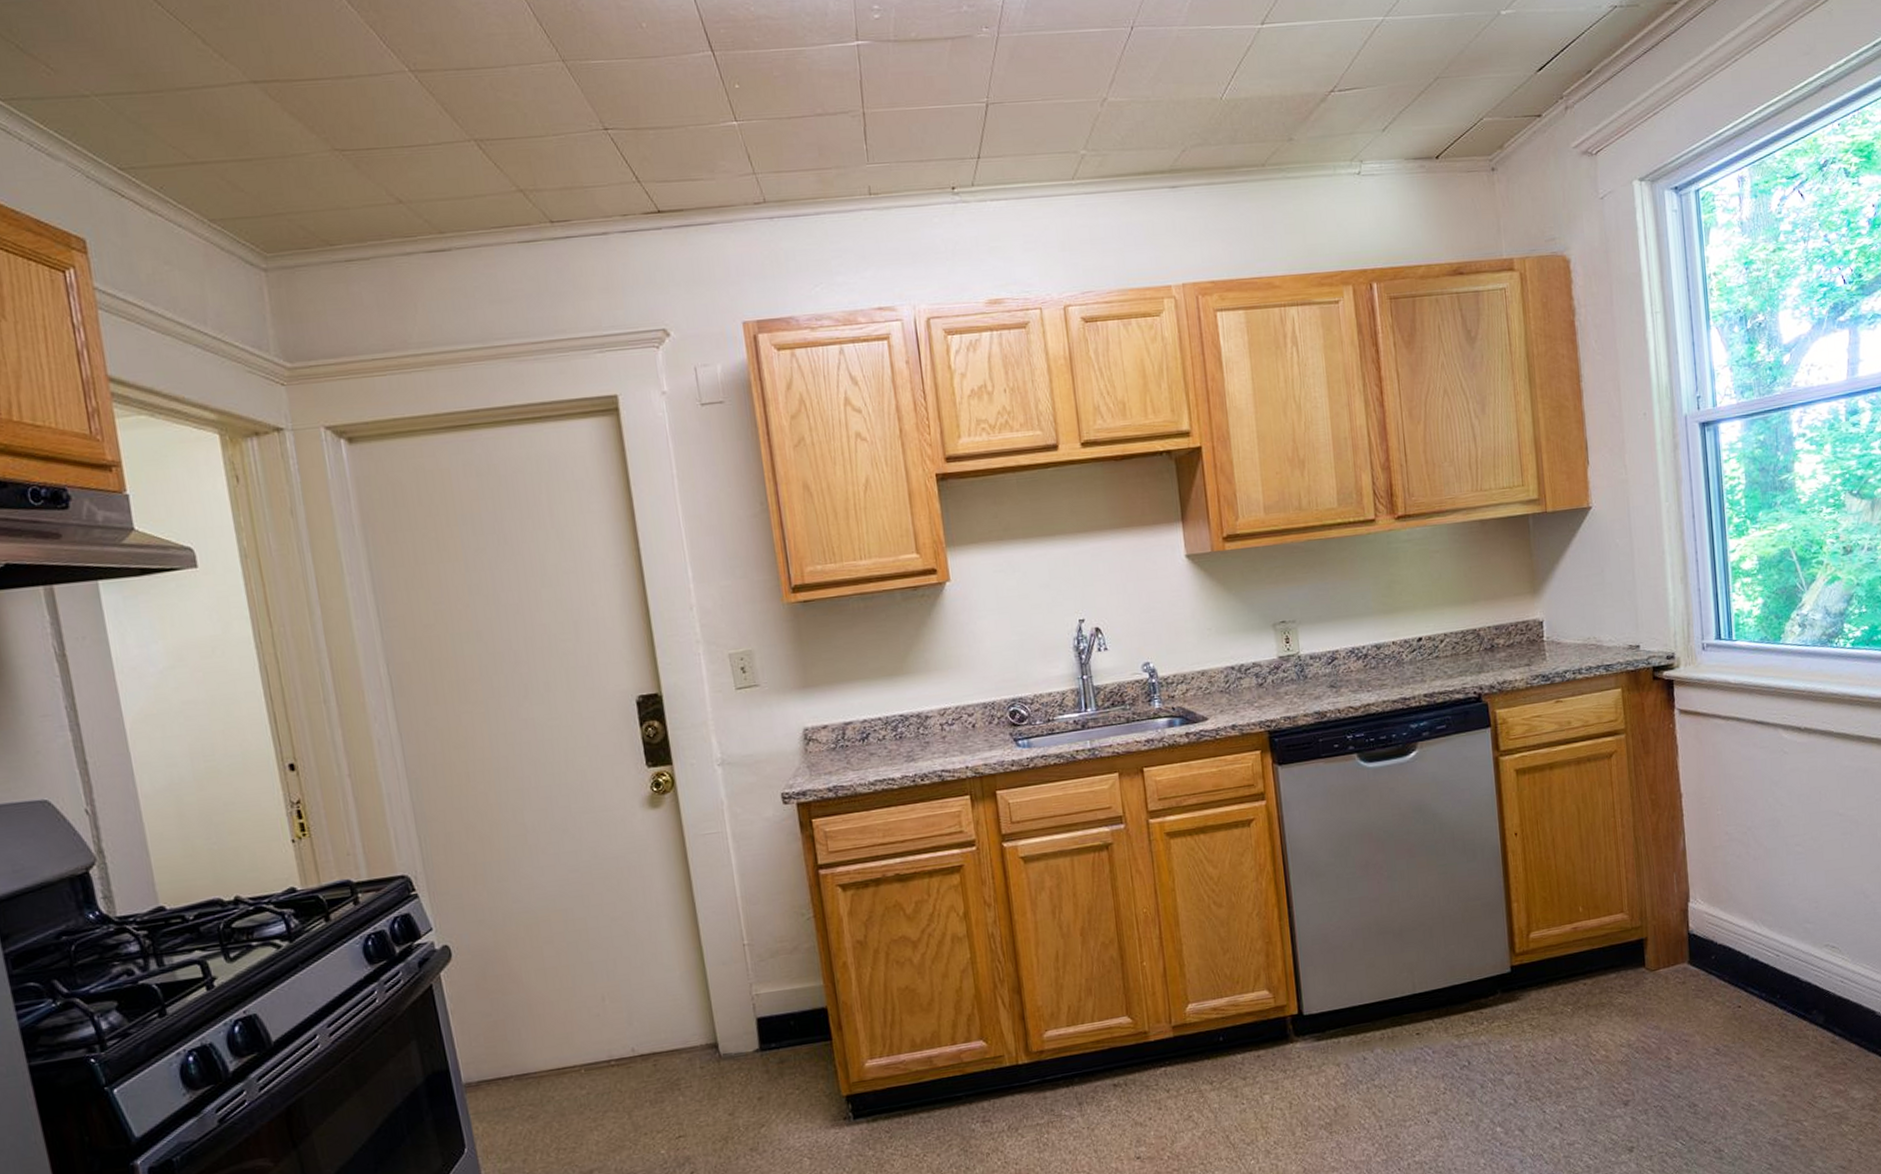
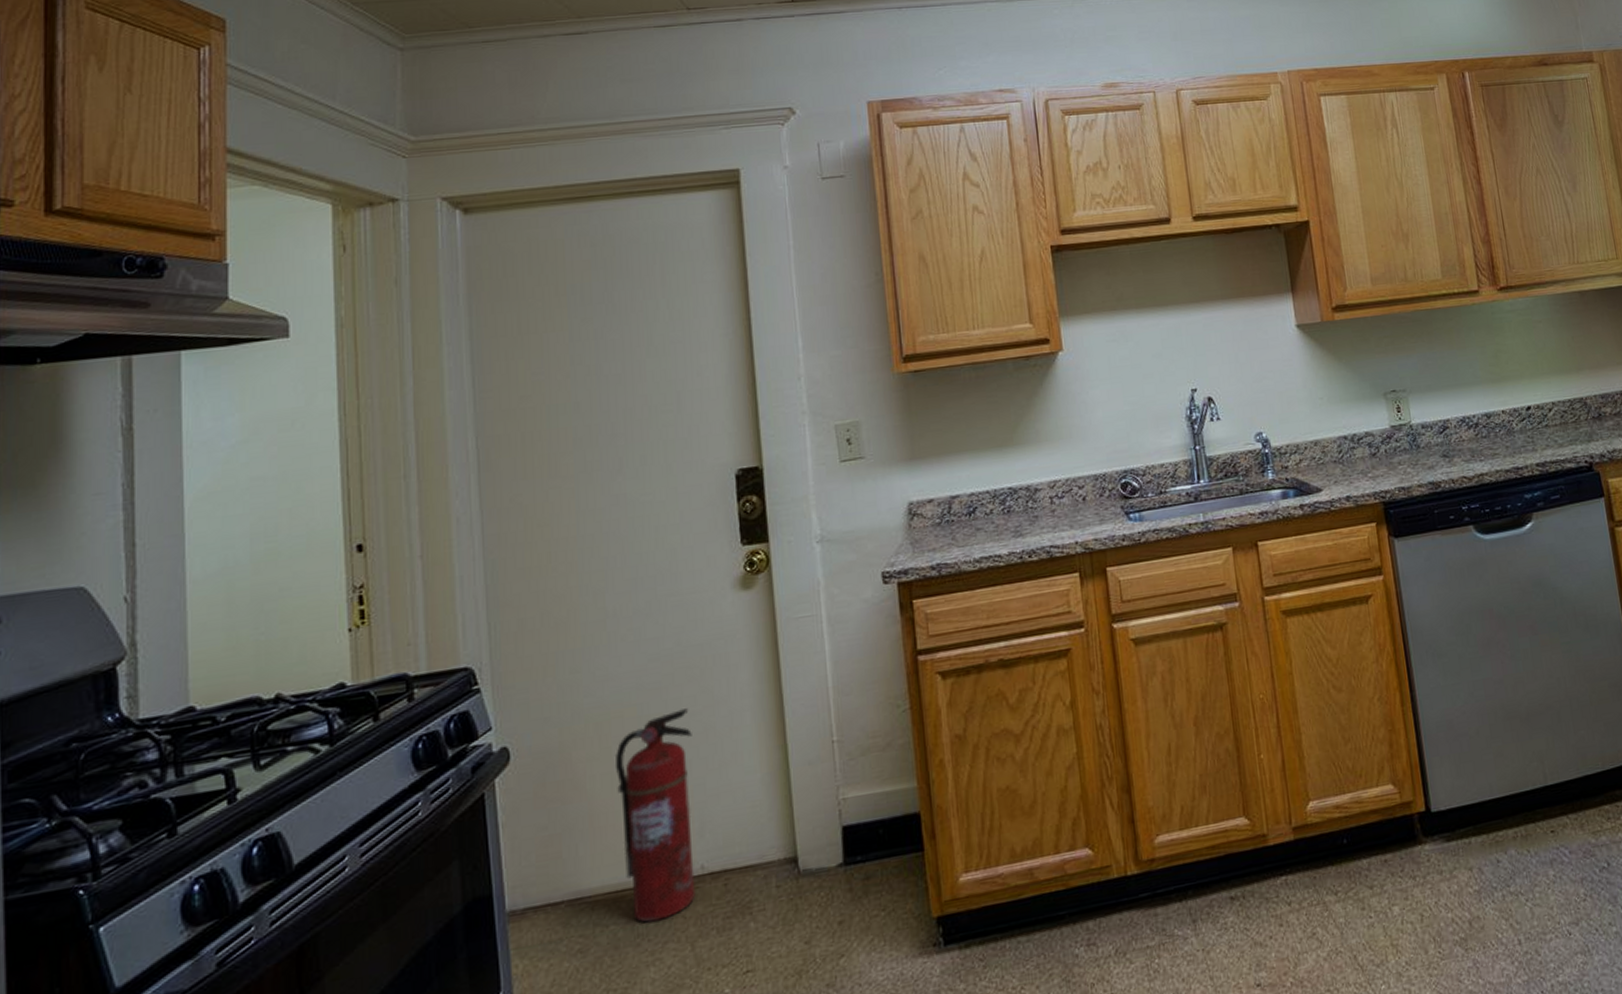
fire extinguisher: none [546,914,629,1095] -> present [614,708,696,923]

